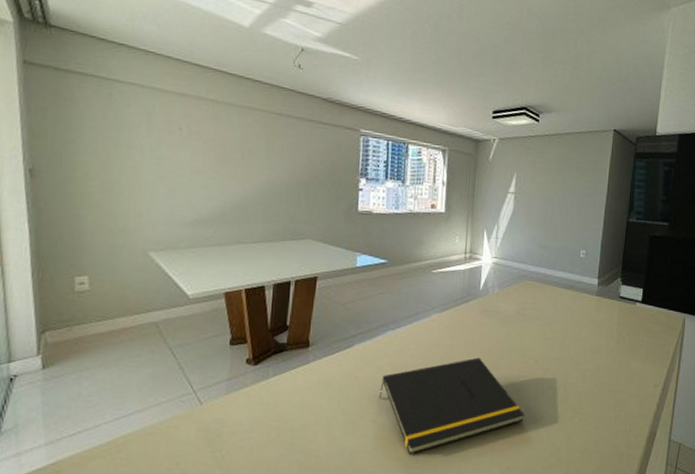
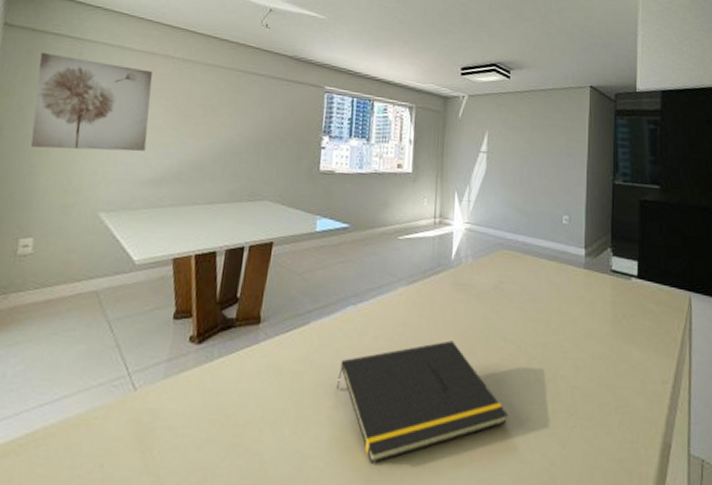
wall art: none [67,93,188,194] -> present [30,53,153,152]

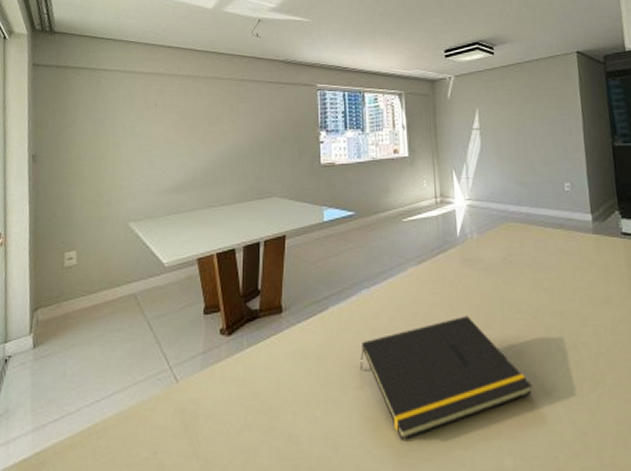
wall art: present [30,53,153,152] -> none [65,85,163,170]

